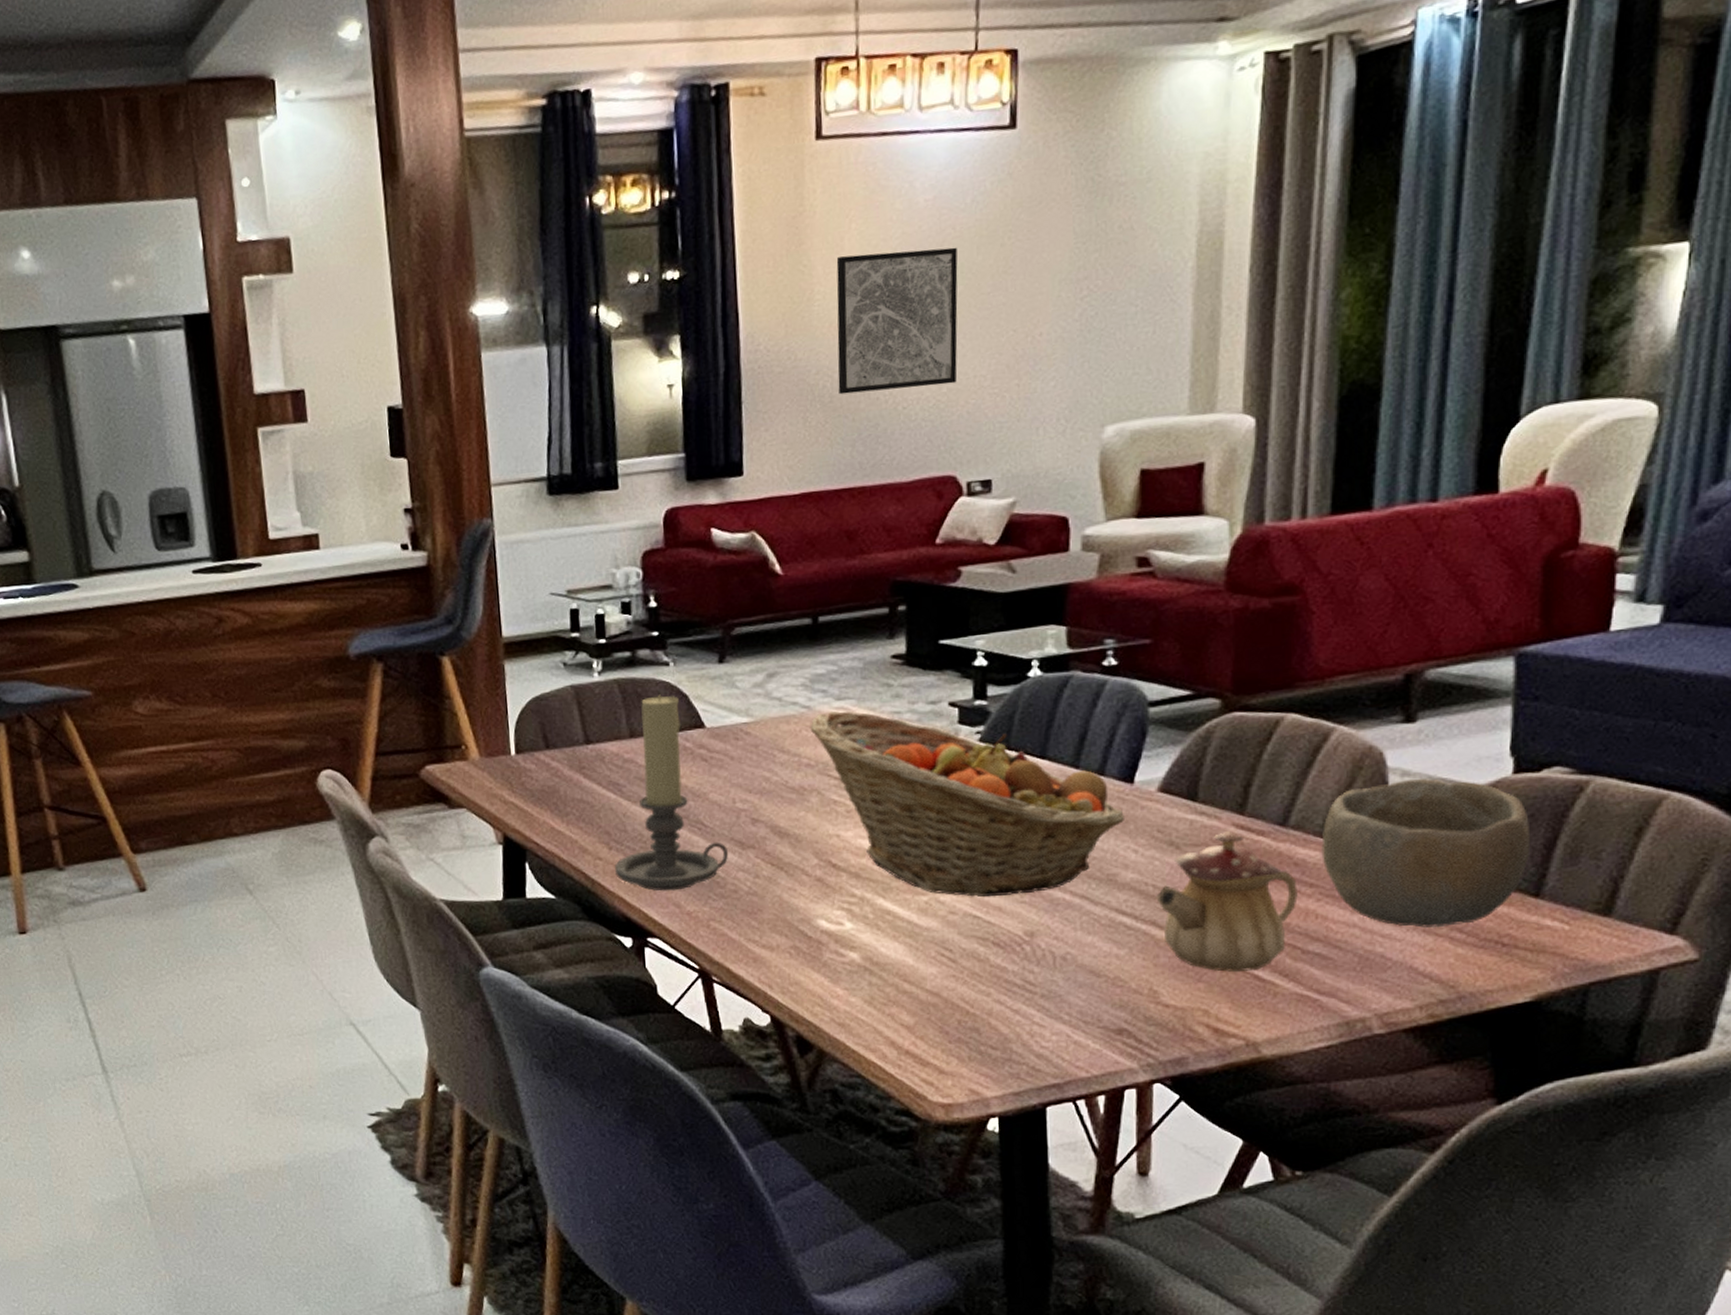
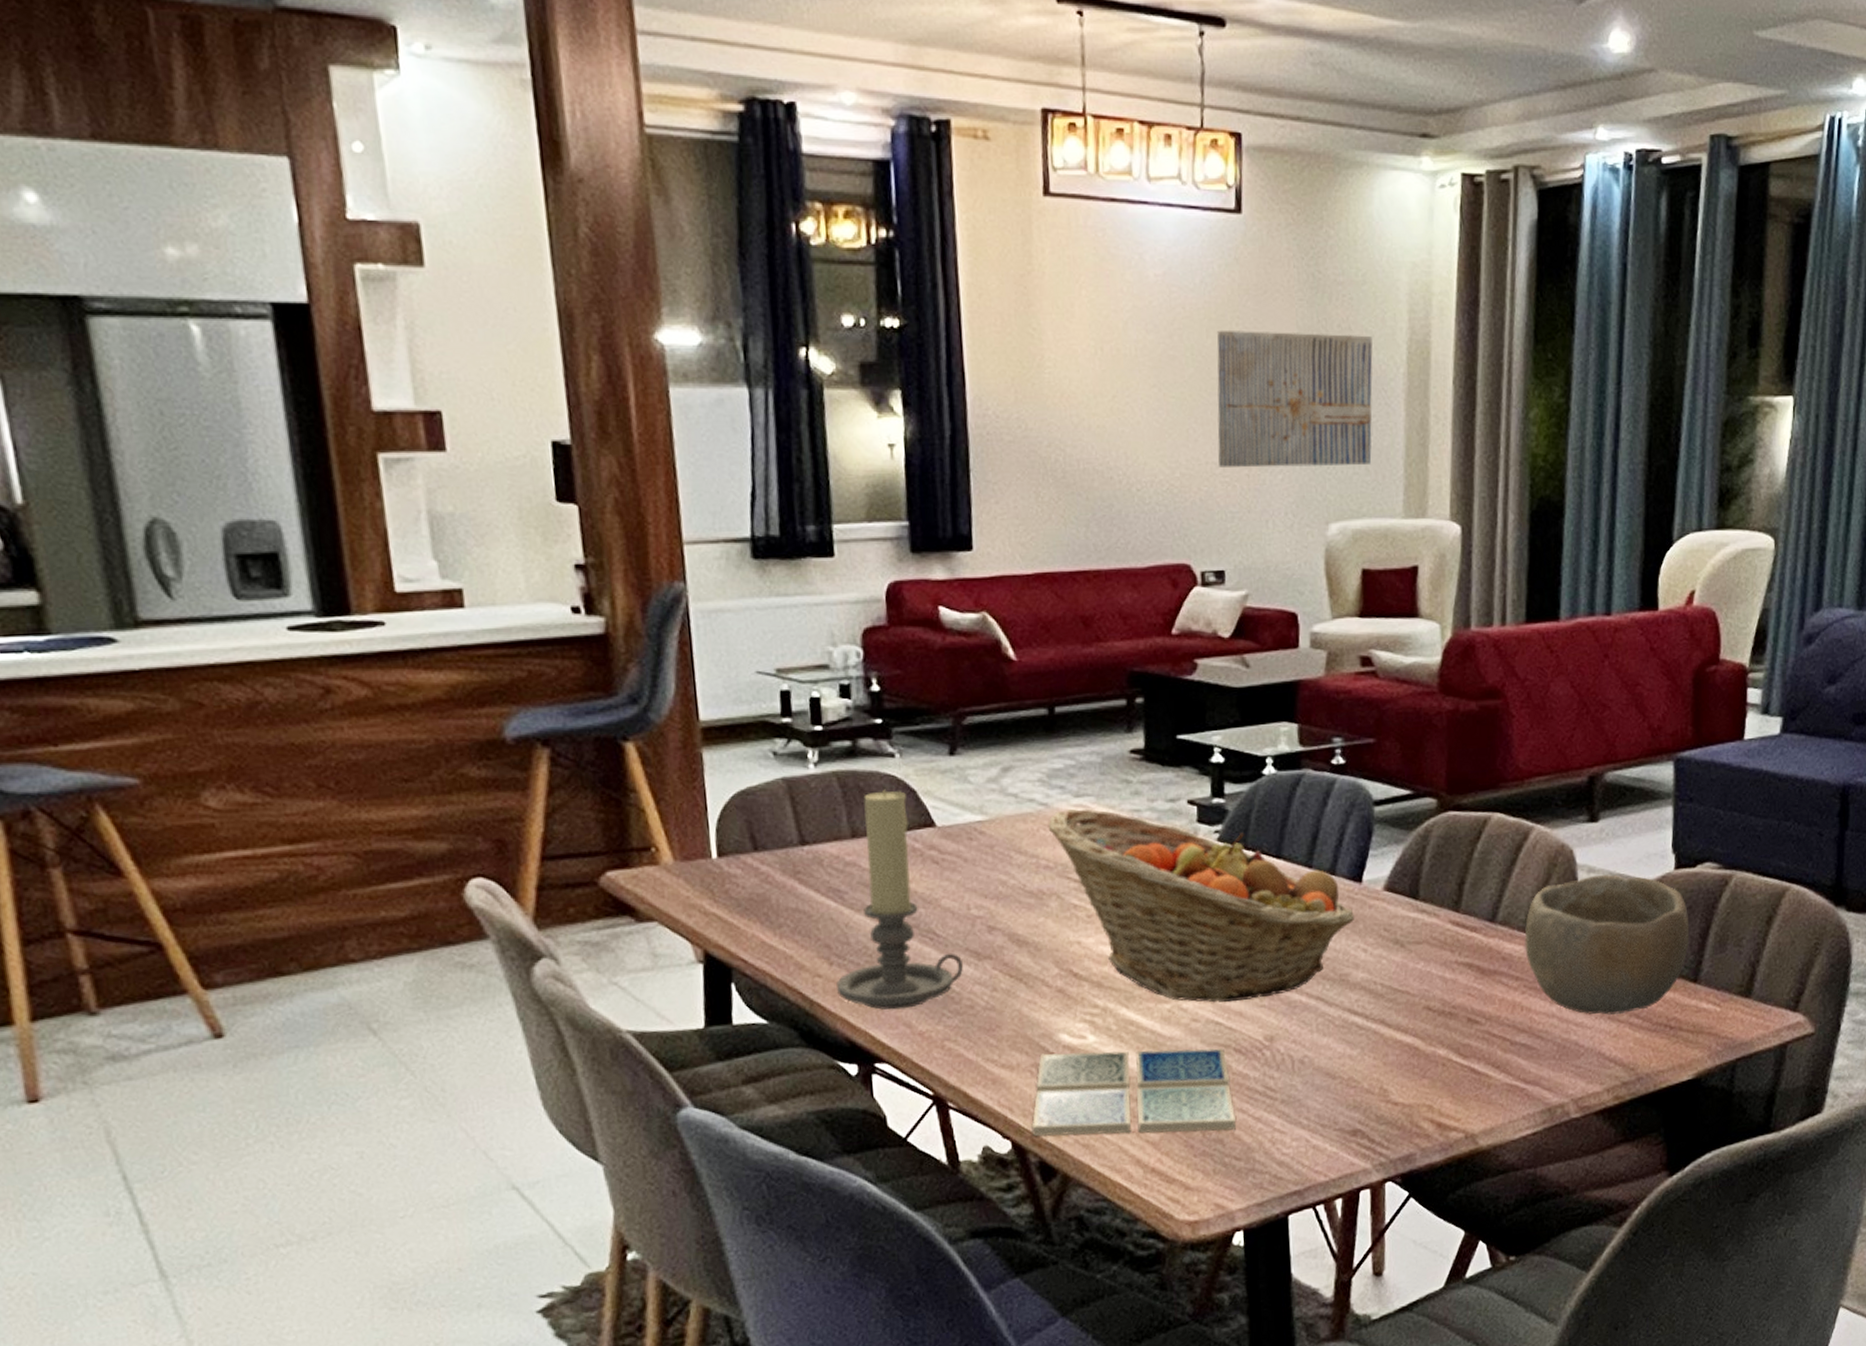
drink coaster: none [789,937,993,1020] -> present [1031,1048,1236,1137]
wall art: present [836,247,958,395] -> none [1067,324,1190,471]
wall art: none [986,233,1158,380] -> present [1217,330,1373,468]
teapot: present [1156,831,1299,972] -> none [1384,928,1507,1067]

